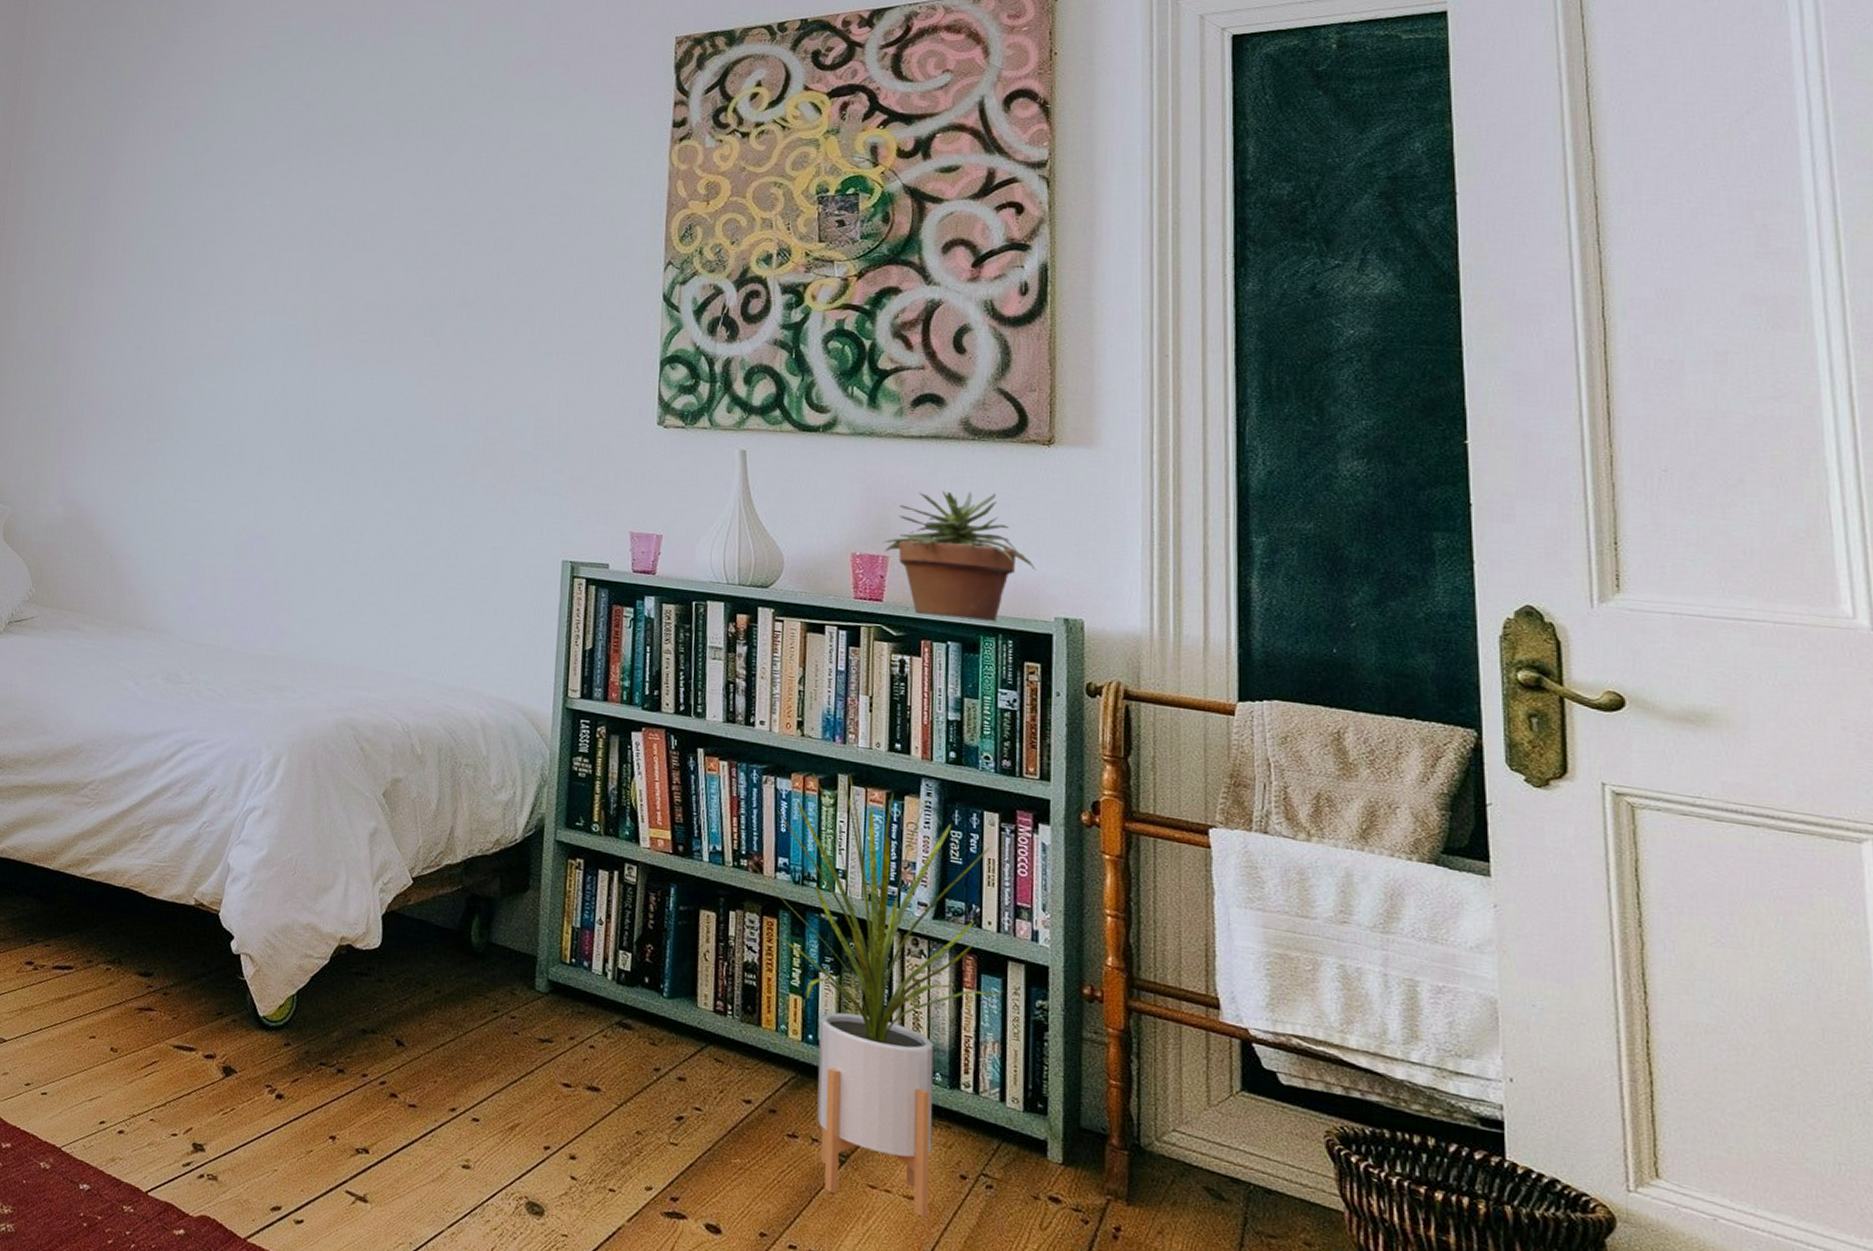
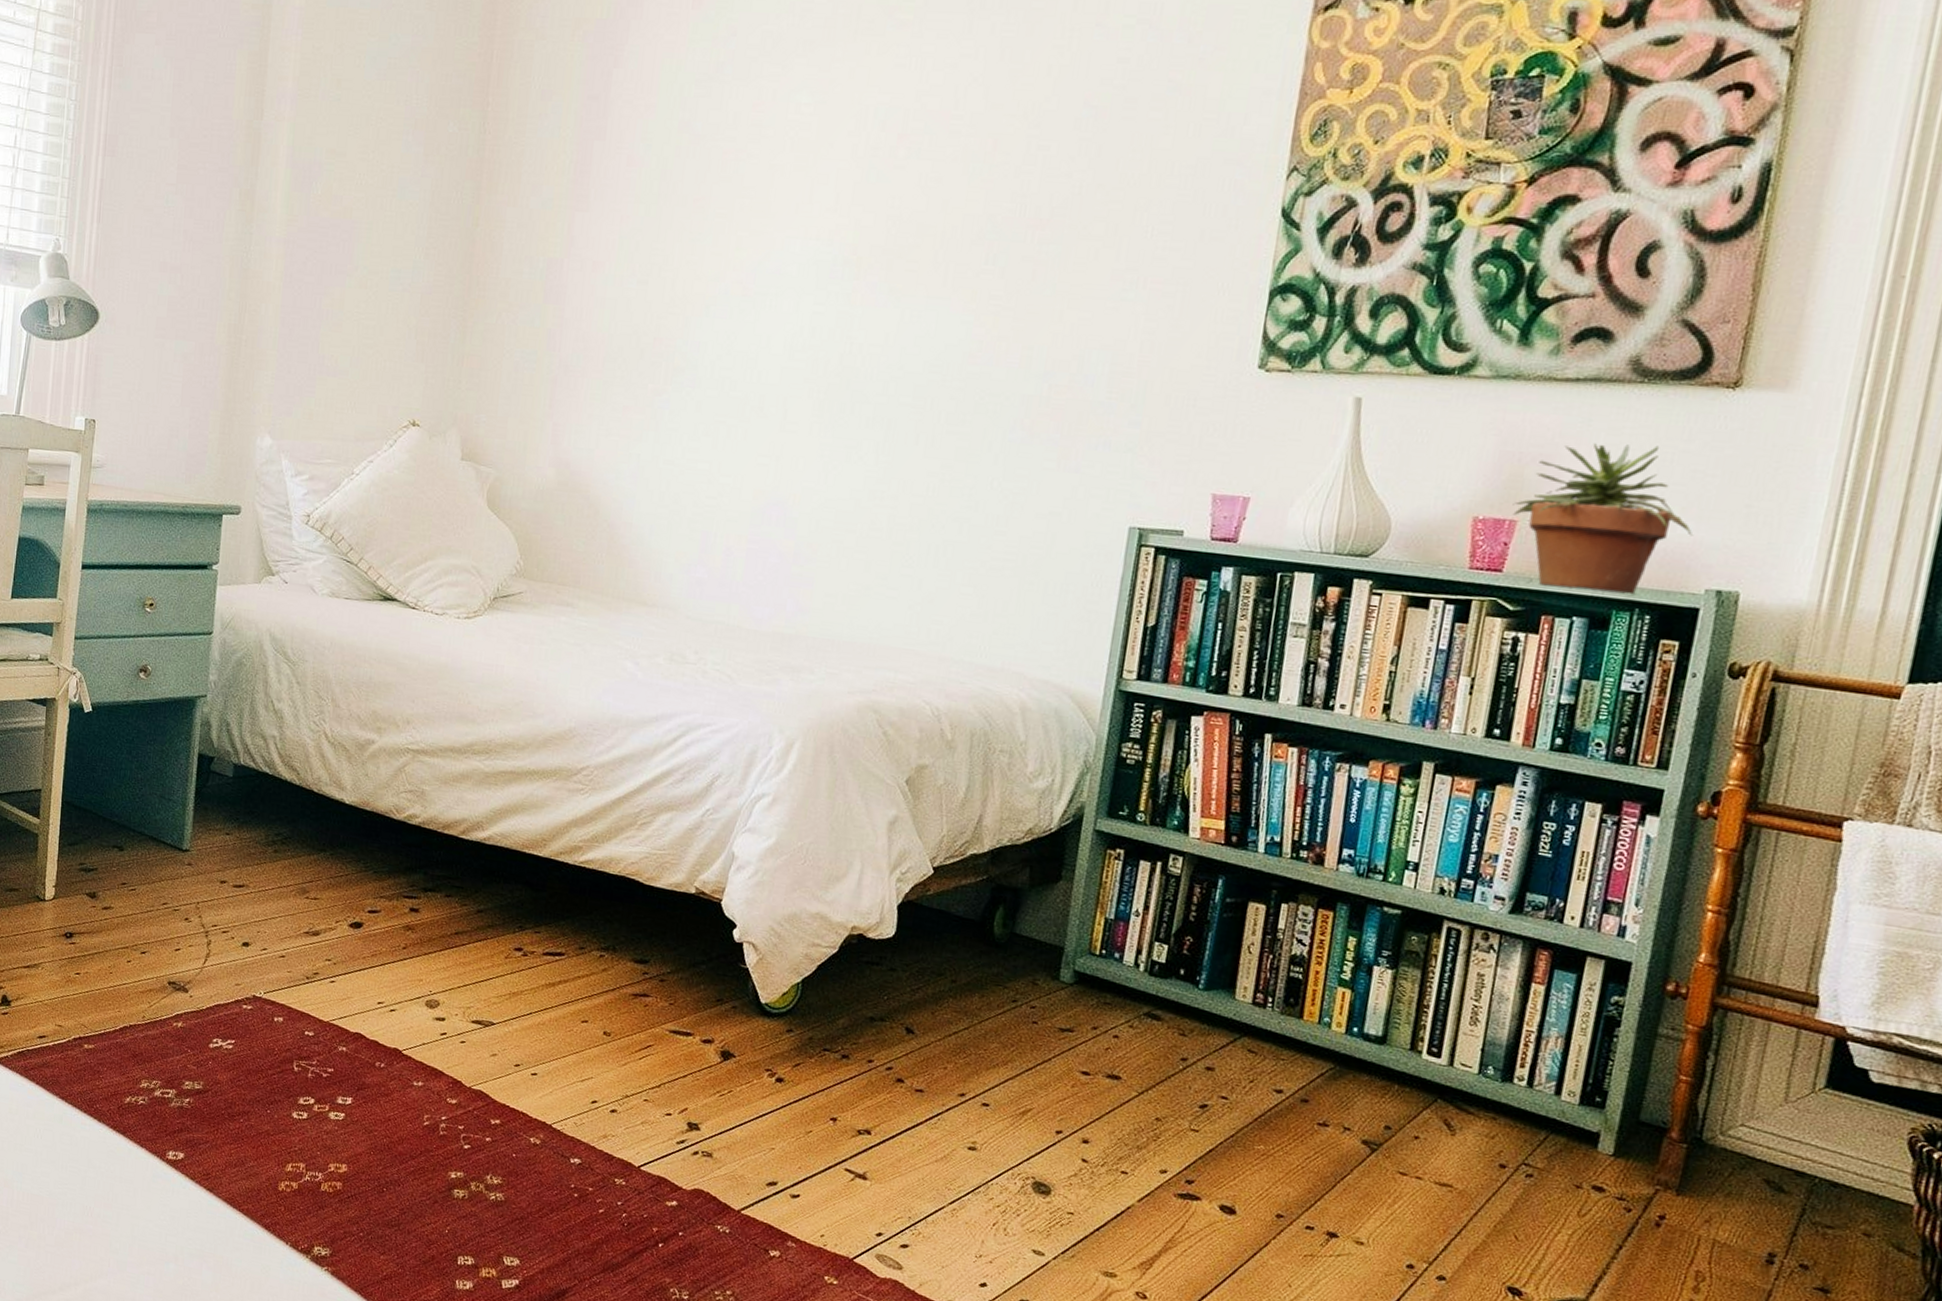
house plant: present [749,773,1002,1218] -> none [1310,761,1587,1204]

